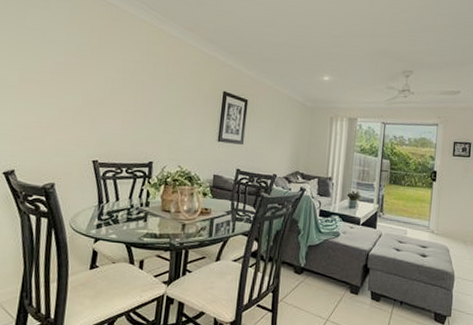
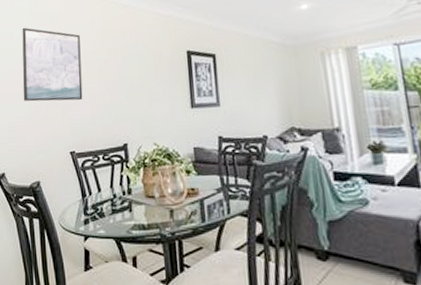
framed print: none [47,29,121,115] -> present [22,27,83,102]

